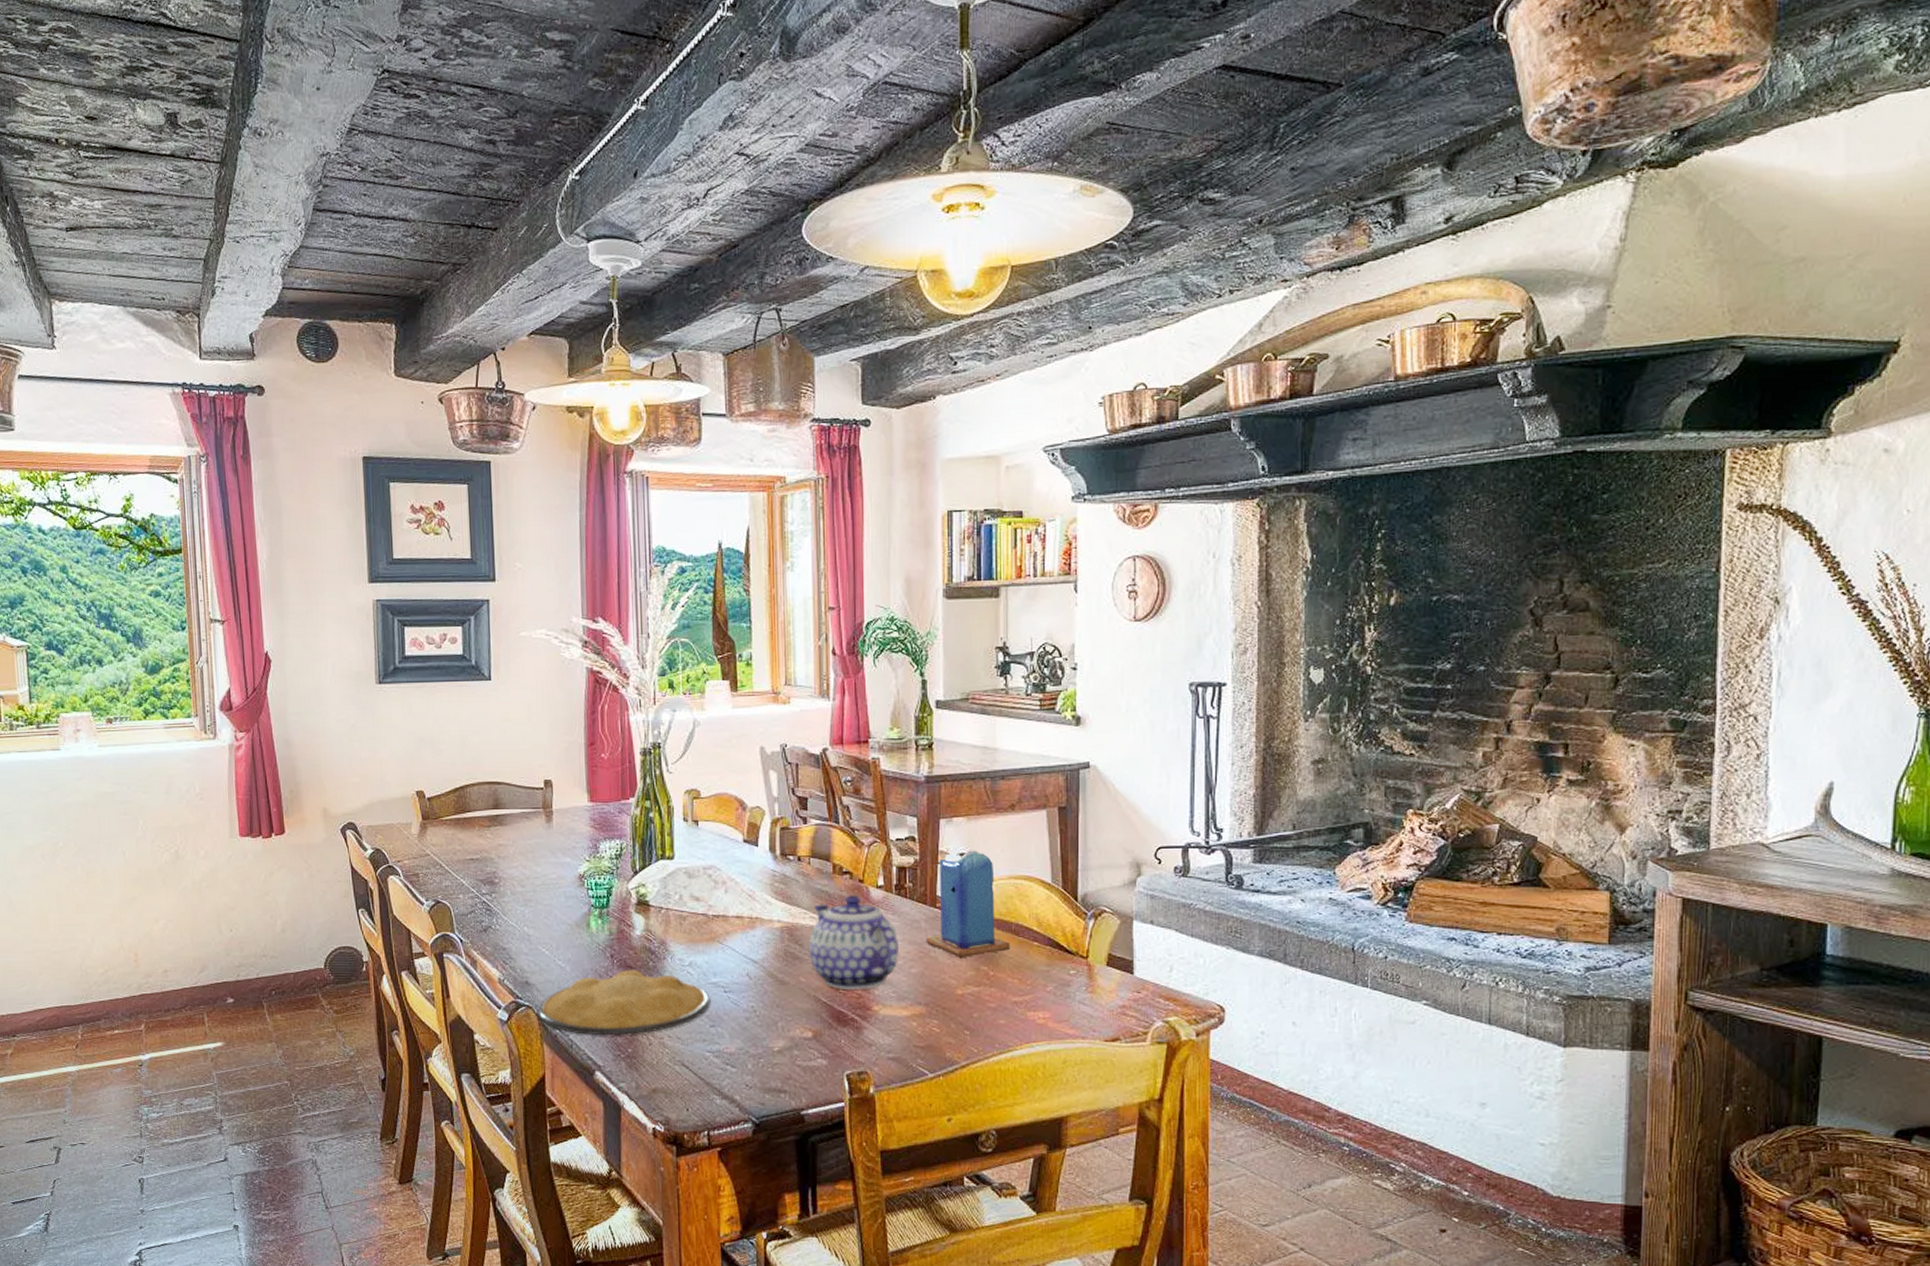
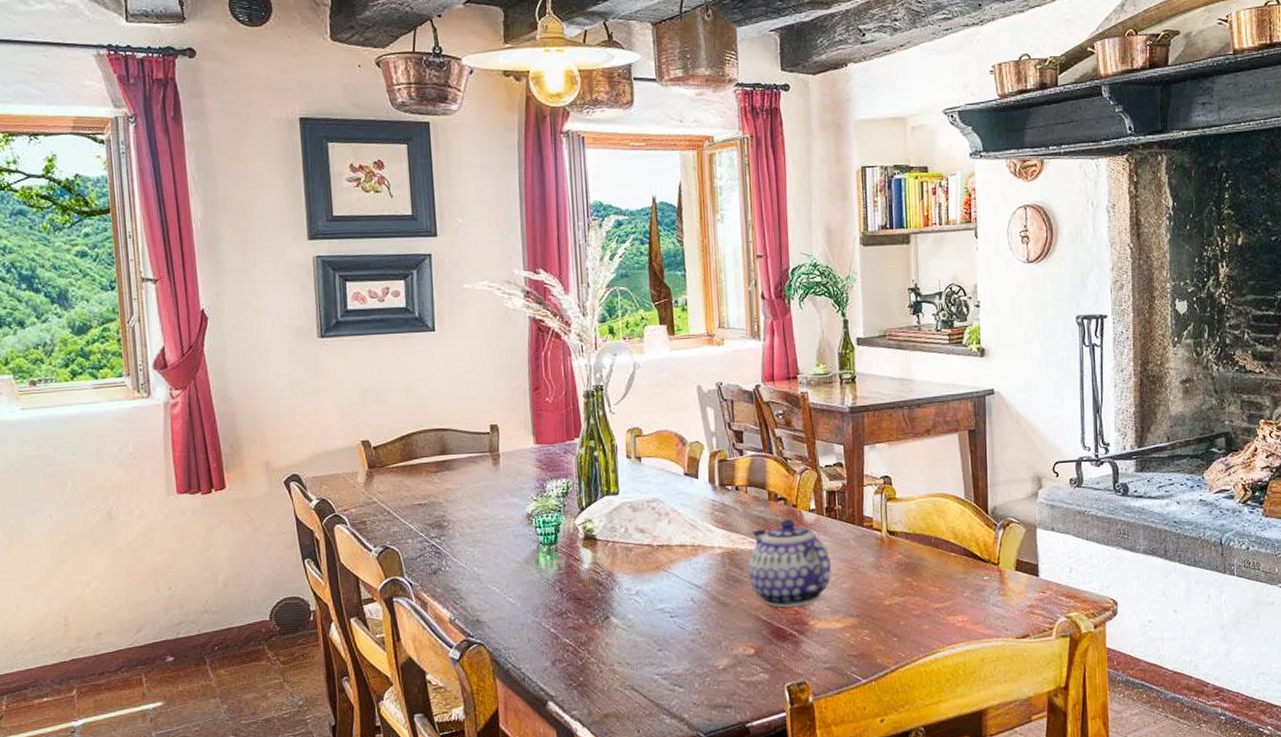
plate: present [538,970,711,1035] -> none [489,602,658,667]
candle: present [926,842,1010,959] -> none [855,466,930,572]

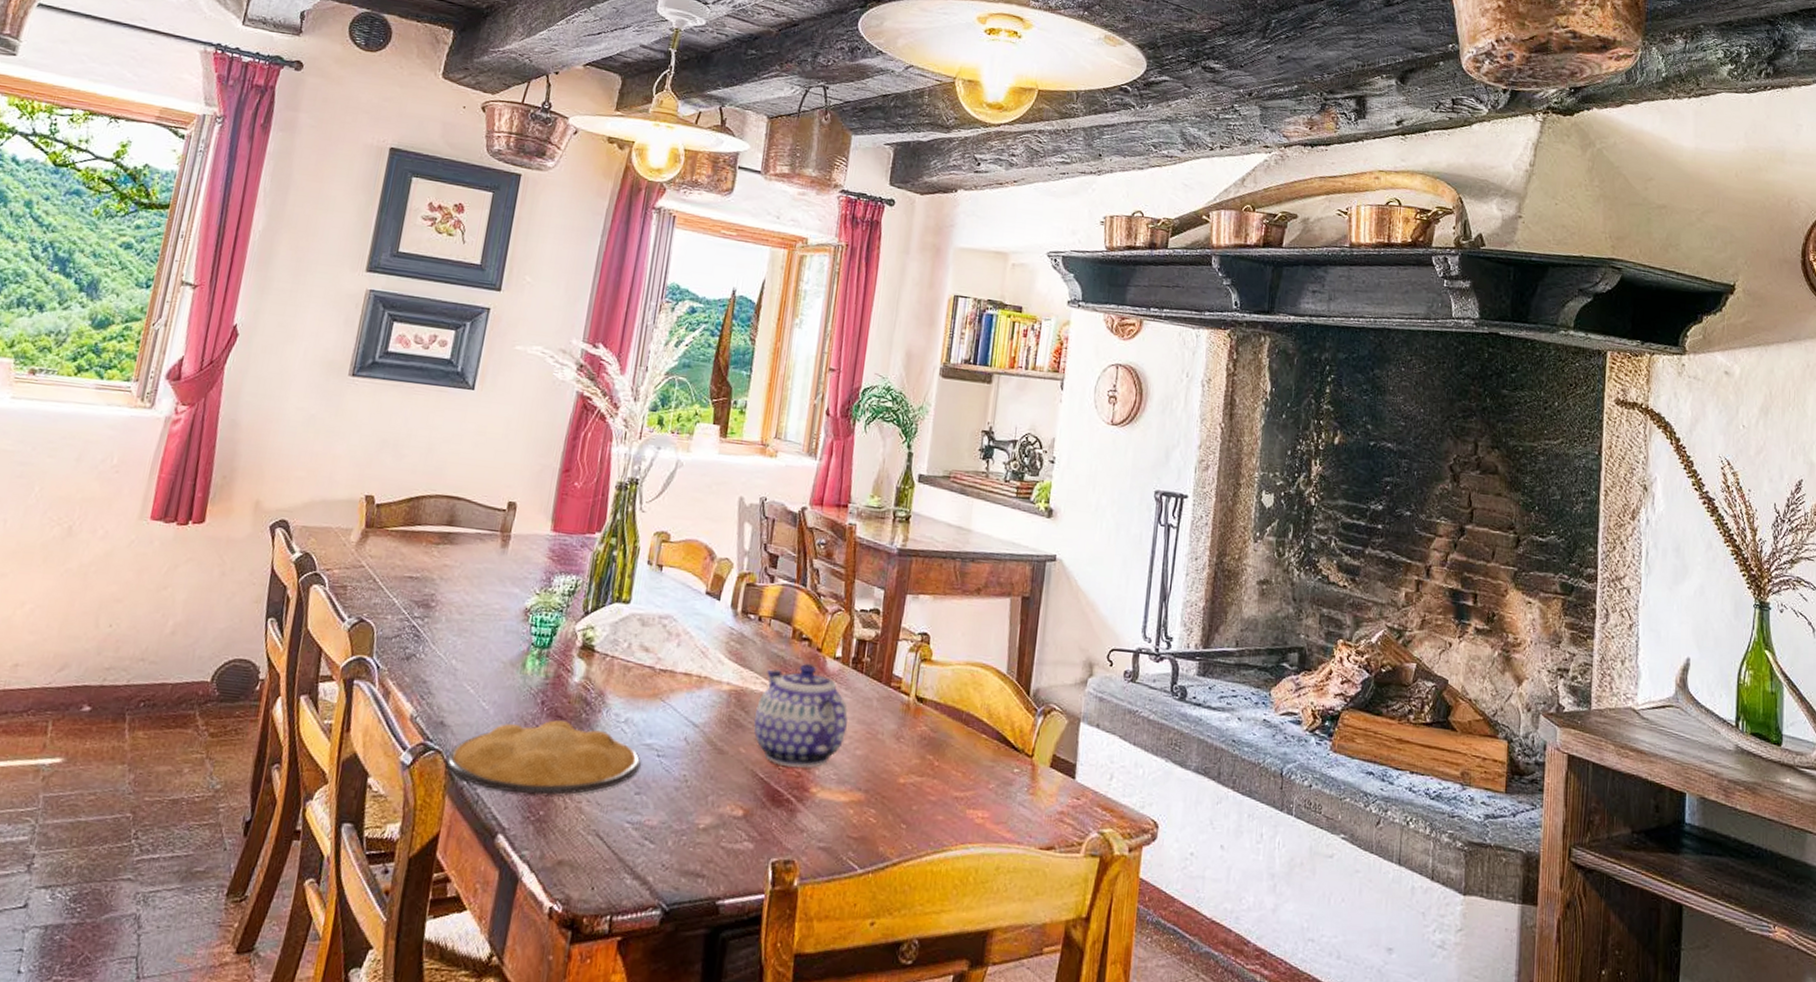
plate: none [489,602,658,667] -> present [446,720,641,795]

